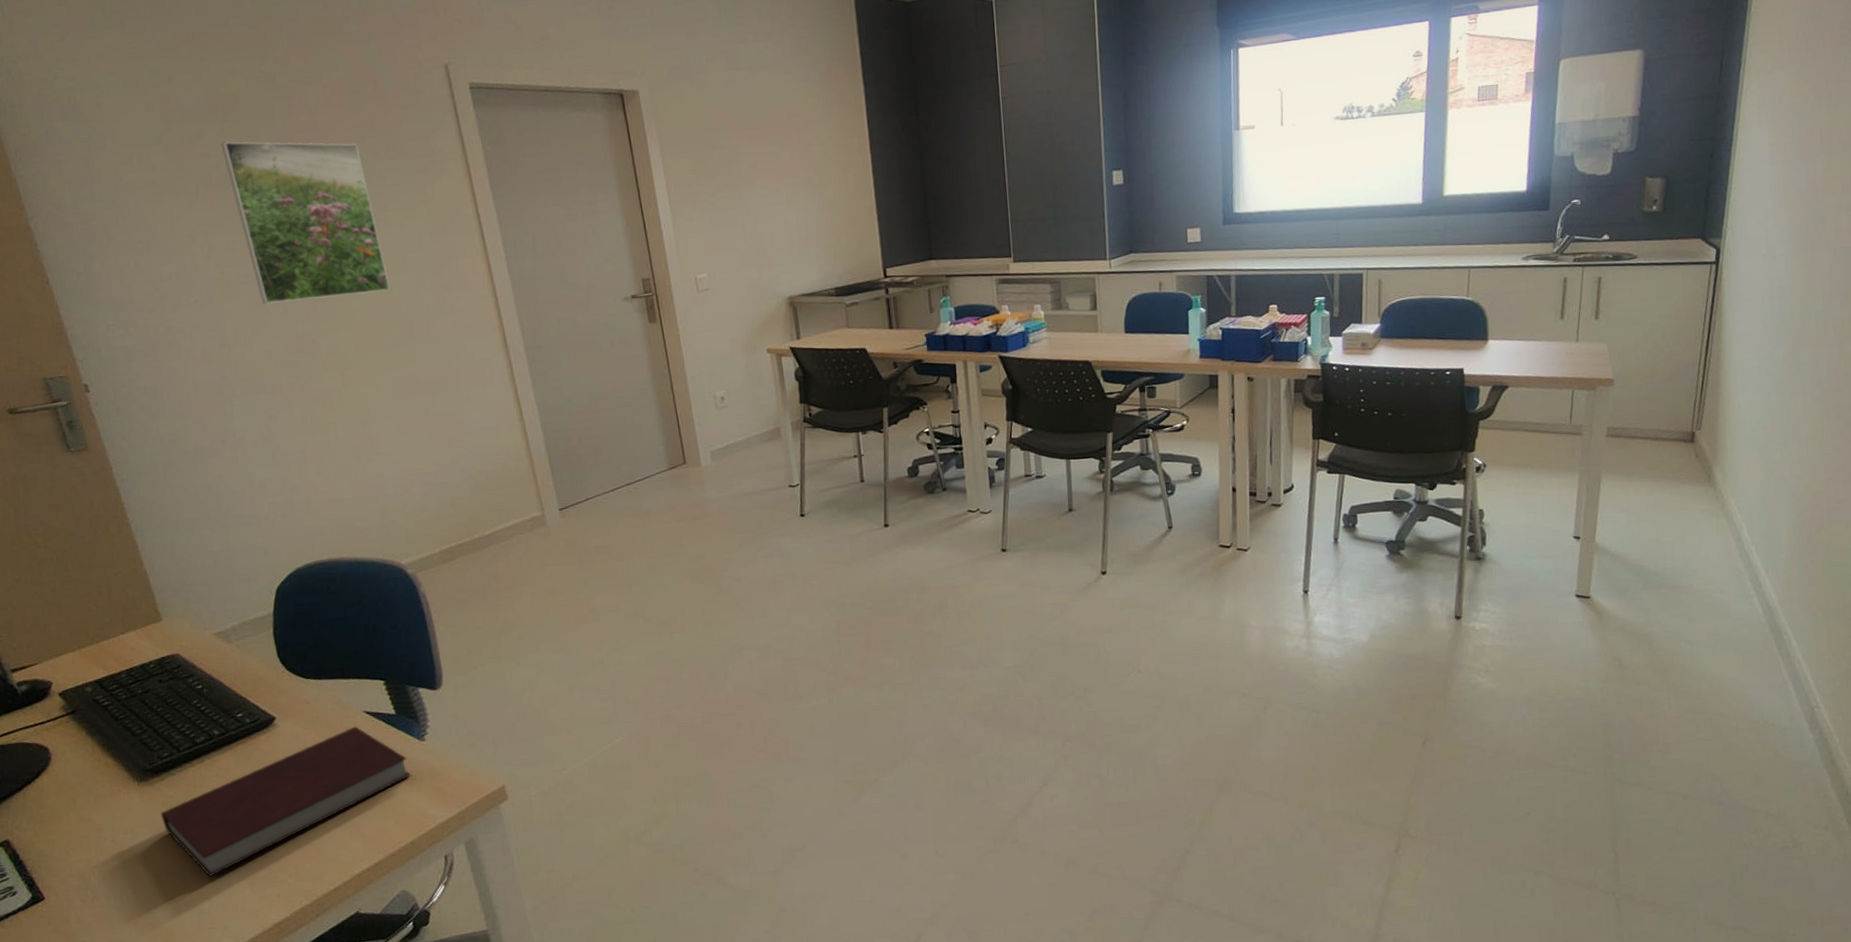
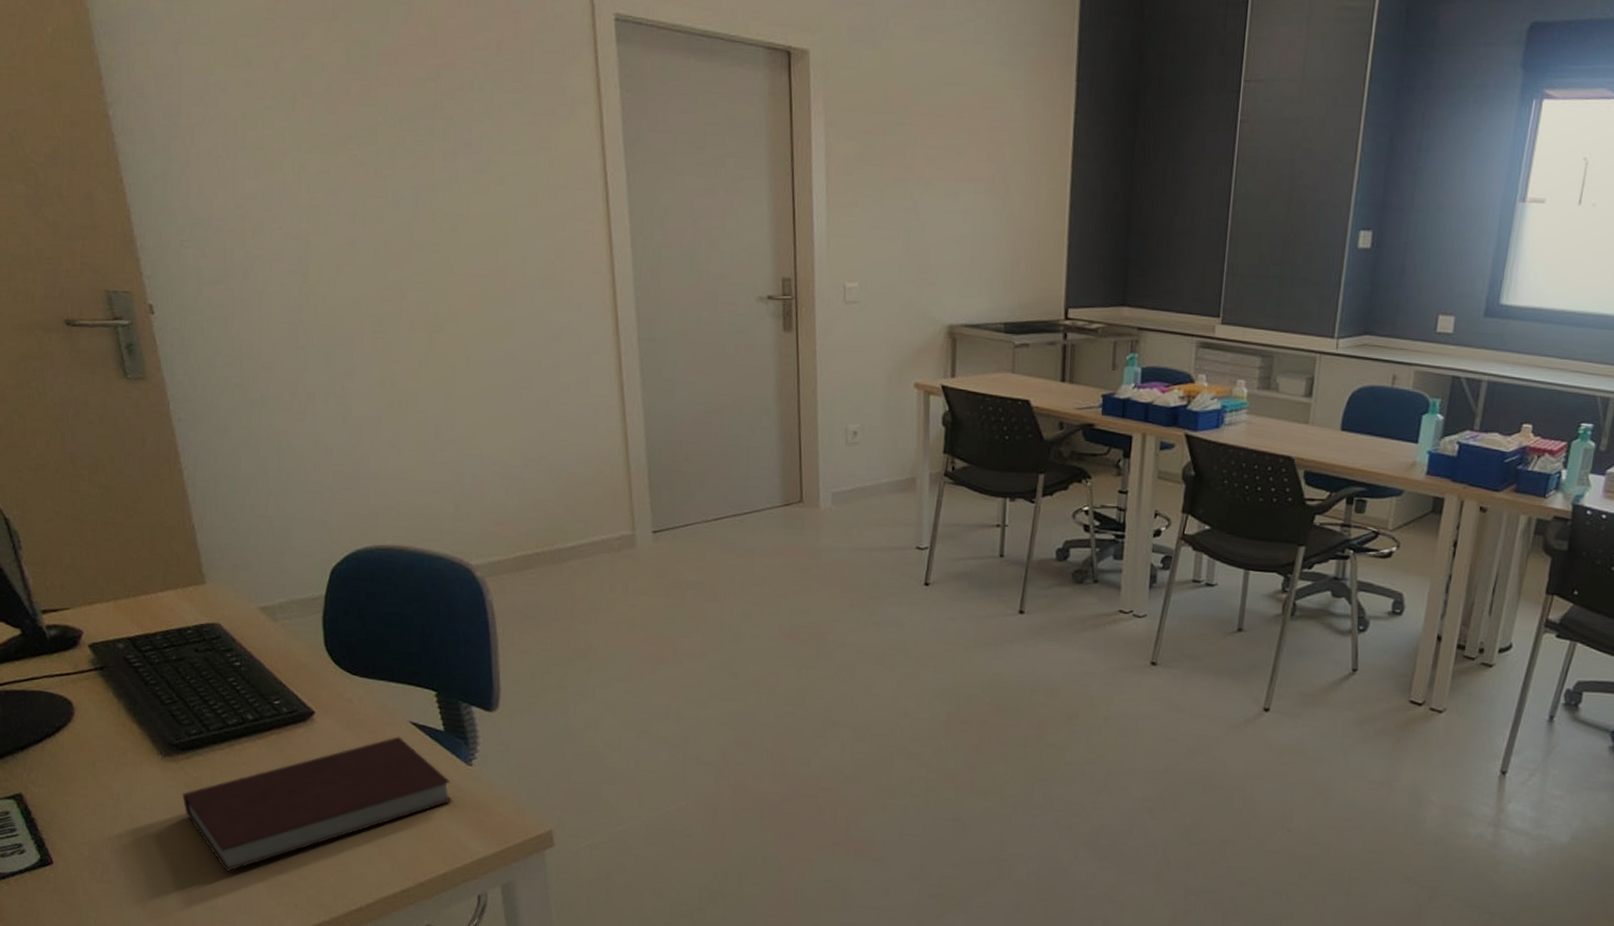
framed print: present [221,141,390,305] -> none [327,44,496,248]

